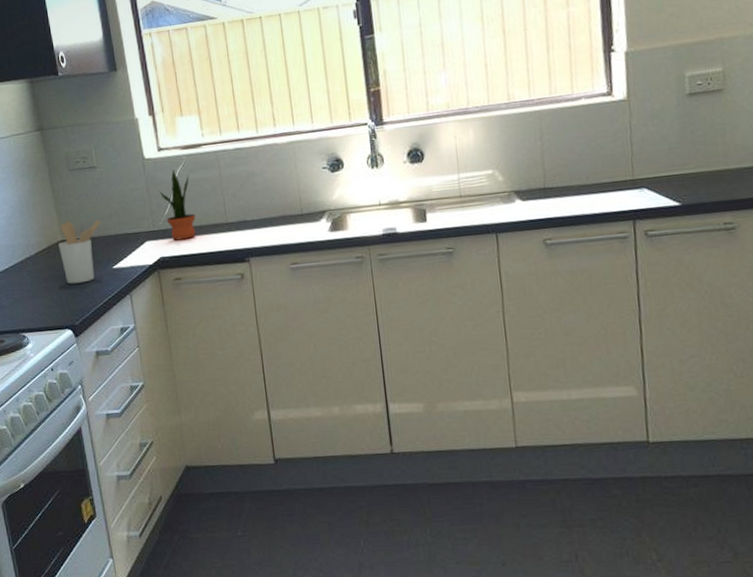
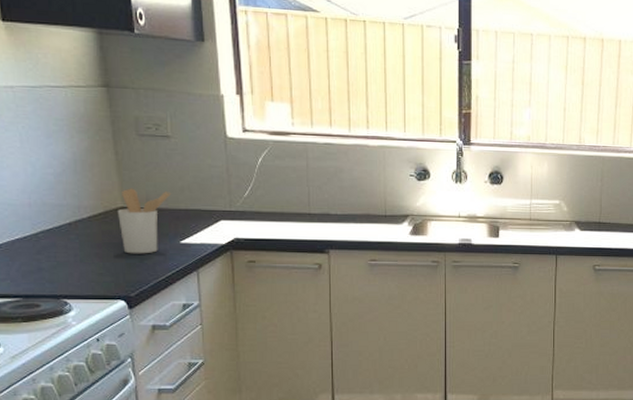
potted plant: present [159,170,196,241] -> none [239,153,277,224]

